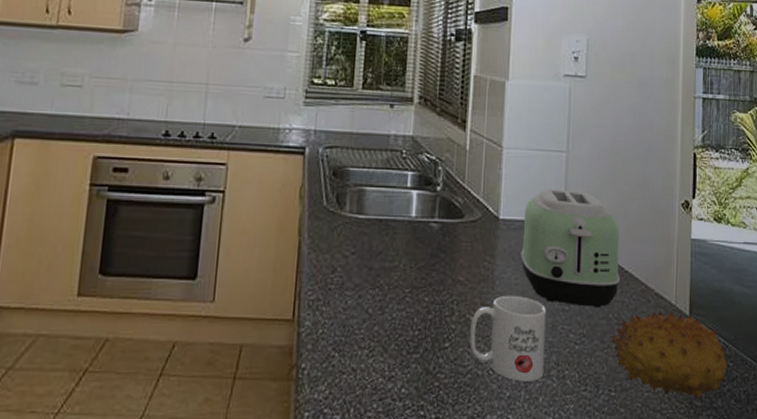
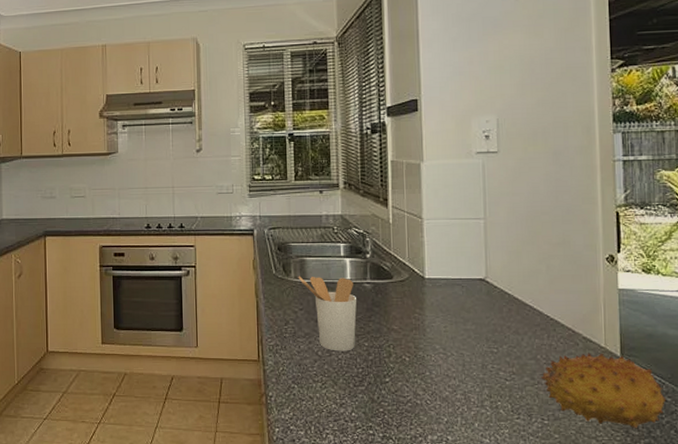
utensil holder: none [353,210,420,309] -> present [298,276,357,352]
mug: present [470,295,547,382] -> none [407,340,478,410]
toaster: present [520,189,621,308] -> none [447,251,547,350]

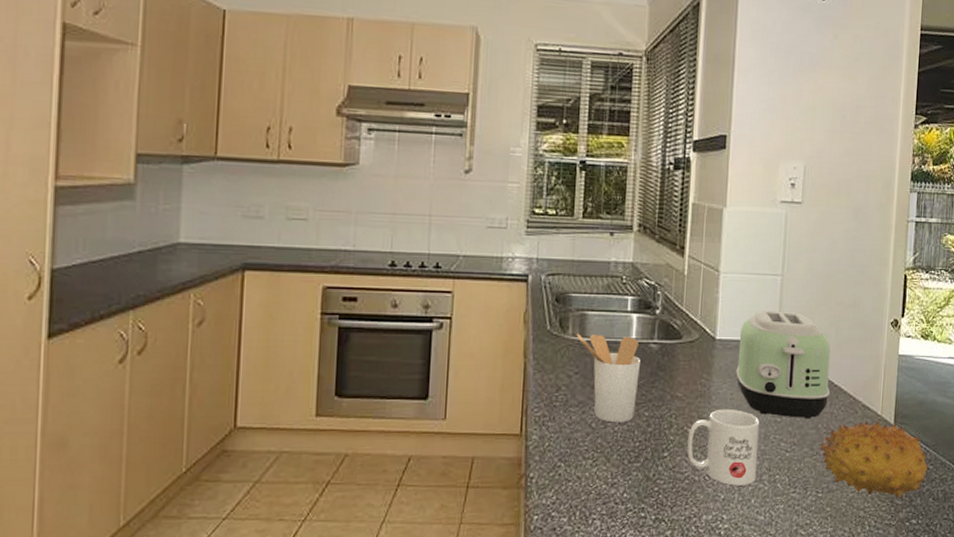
mug: none [407,340,478,410] -> present [687,408,760,486]
toaster: none [447,251,547,350] -> present [736,310,831,419]

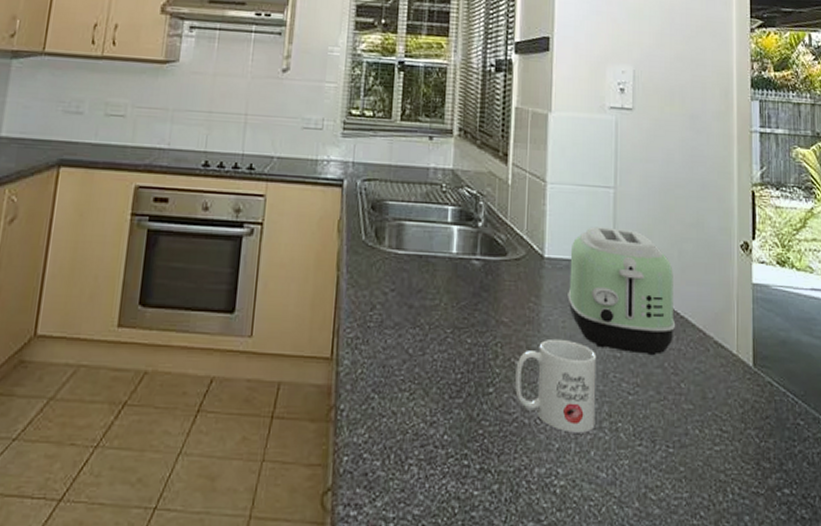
utensil holder: present [576,333,640,423] -> none [393,245,462,350]
fruit: present [820,421,929,497] -> none [668,361,799,459]

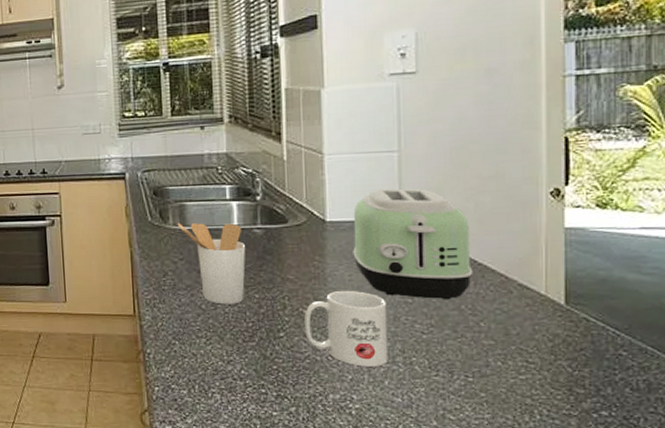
utensil holder: none [393,245,462,350] -> present [177,223,246,305]

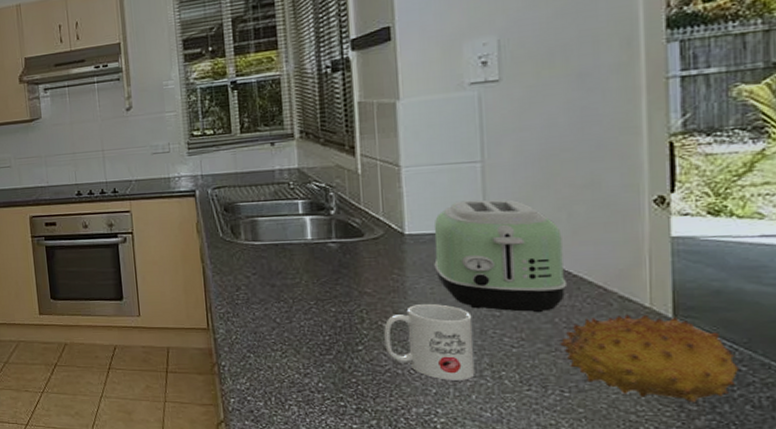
utensil holder: present [177,223,246,305] -> none [249,238,321,318]
fruit: none [465,301,621,386] -> present [560,314,740,402]

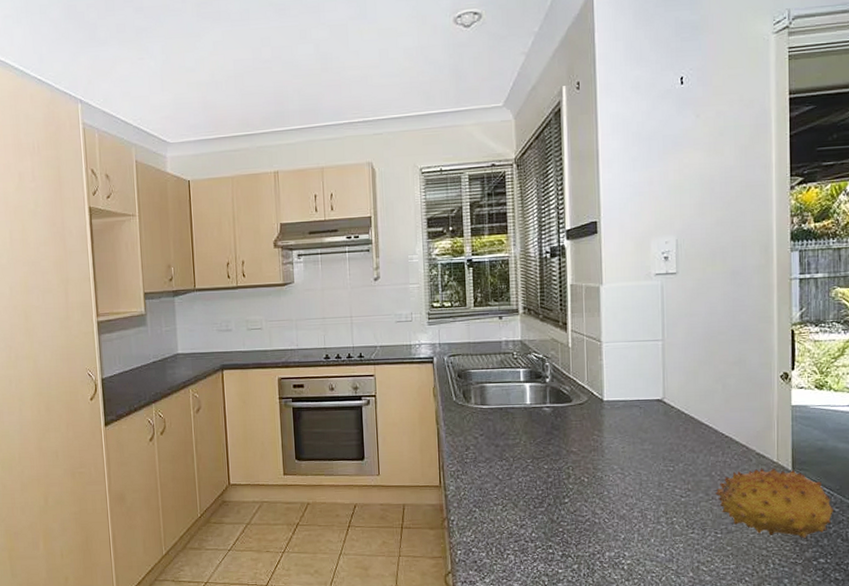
mug: present [384,303,475,381] -> none [585,460,654,527]
toaster: present [433,199,568,313] -> none [625,372,722,468]

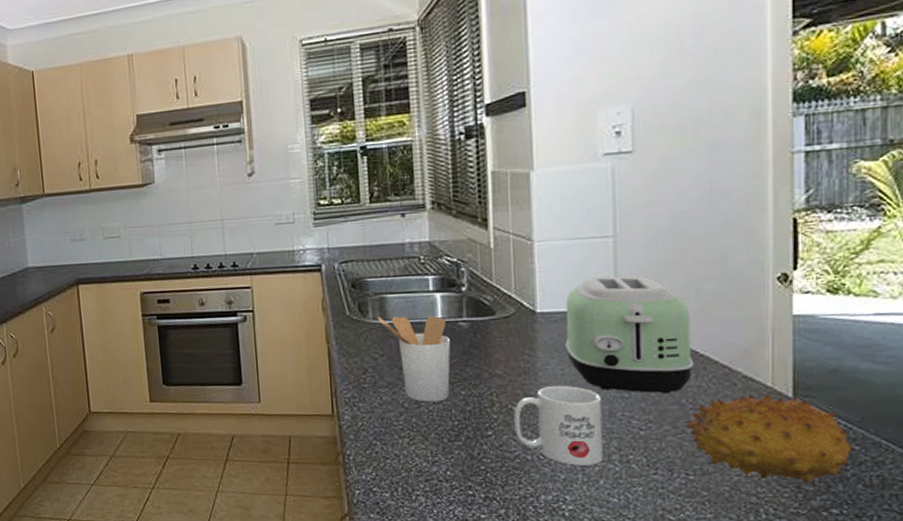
utensil holder: none [478,402,536,475] -> present [377,316,451,402]
mug: none [585,460,654,527] -> present [514,385,604,466]
toaster: none [625,372,722,468] -> present [565,276,695,394]

